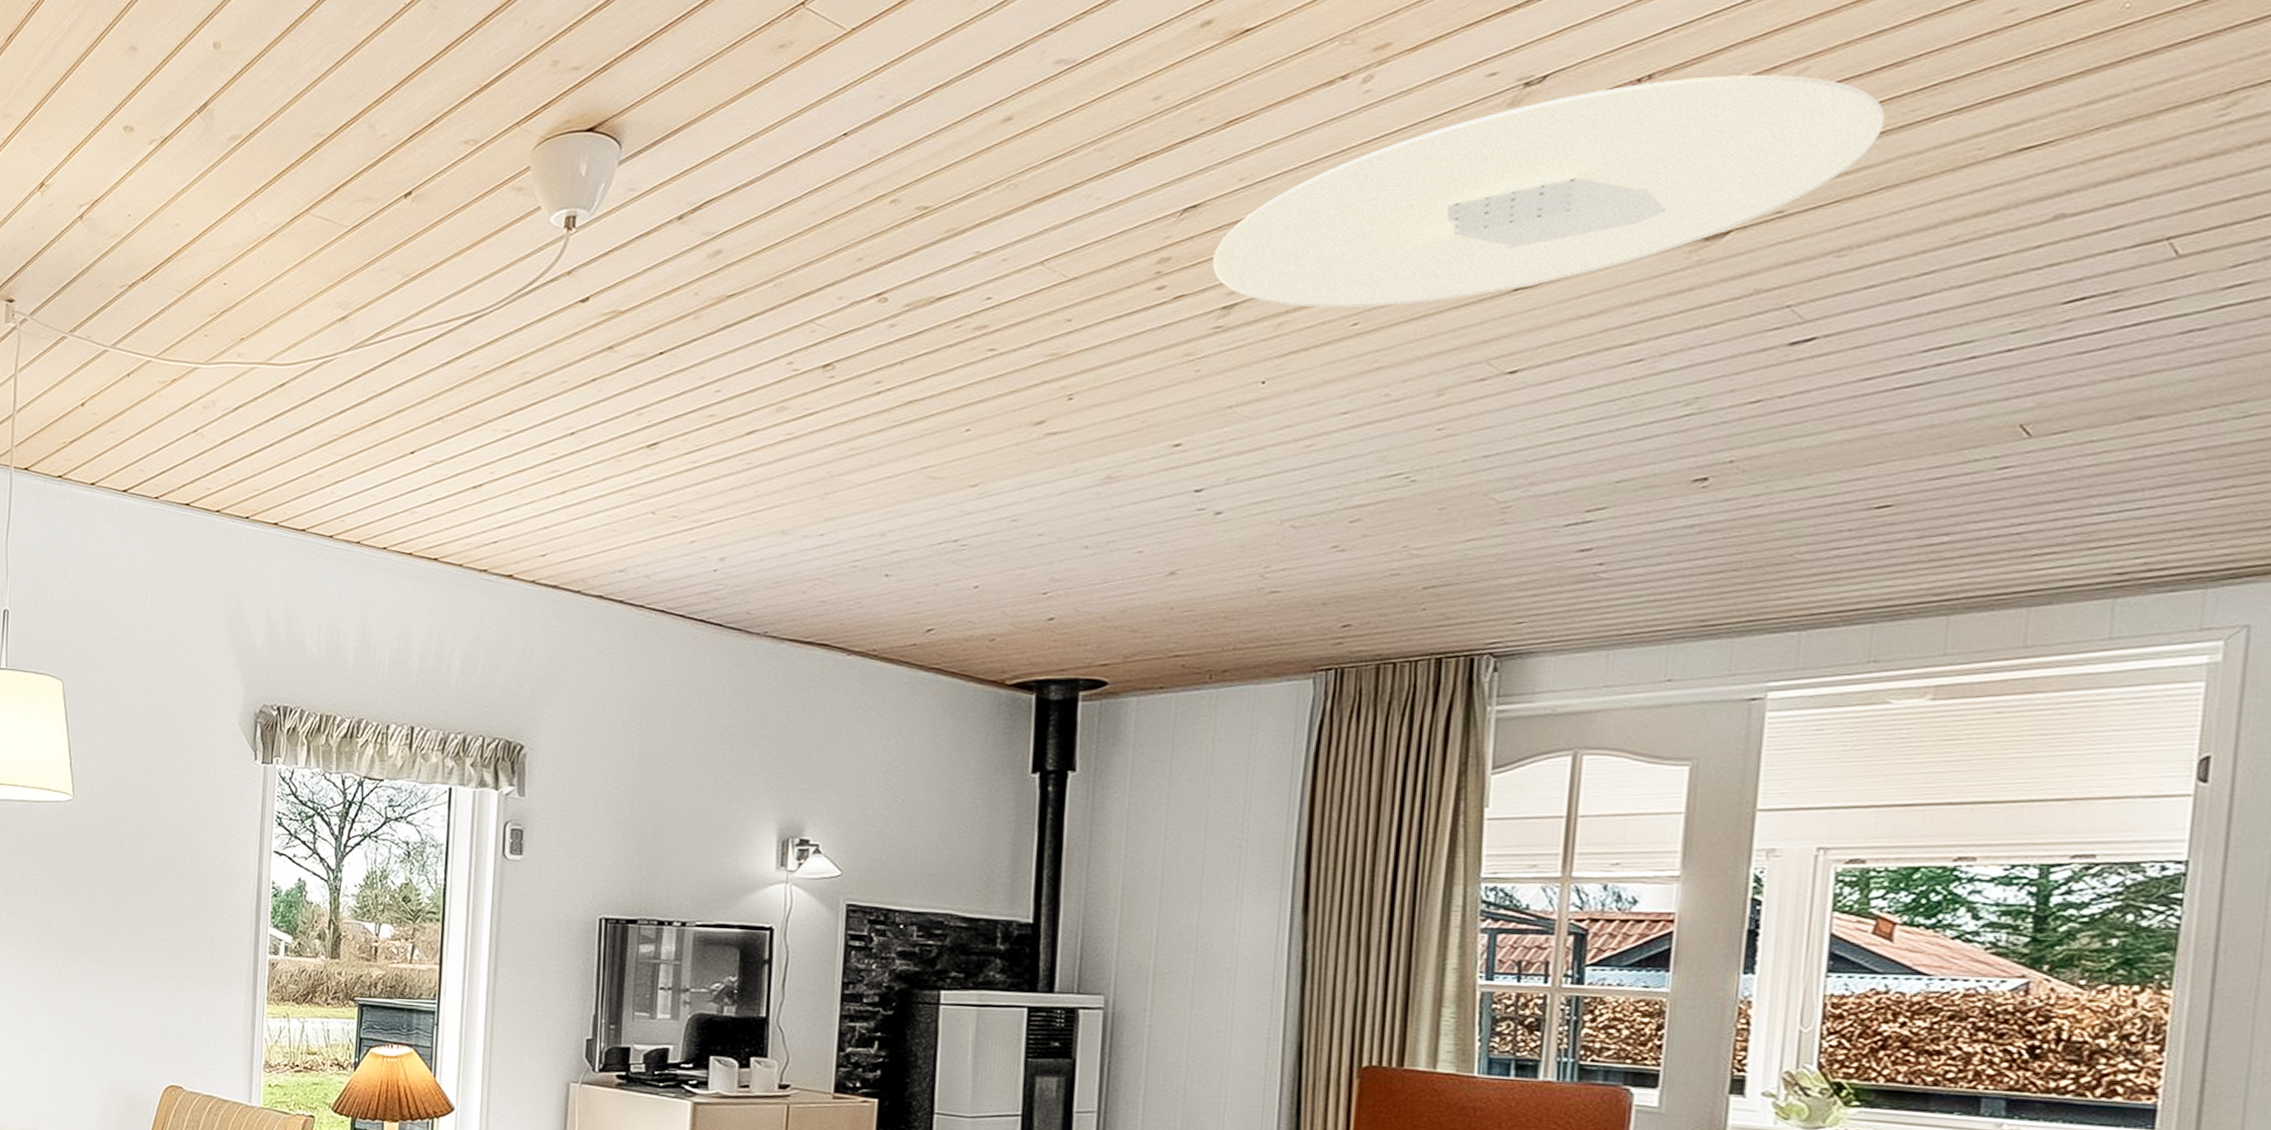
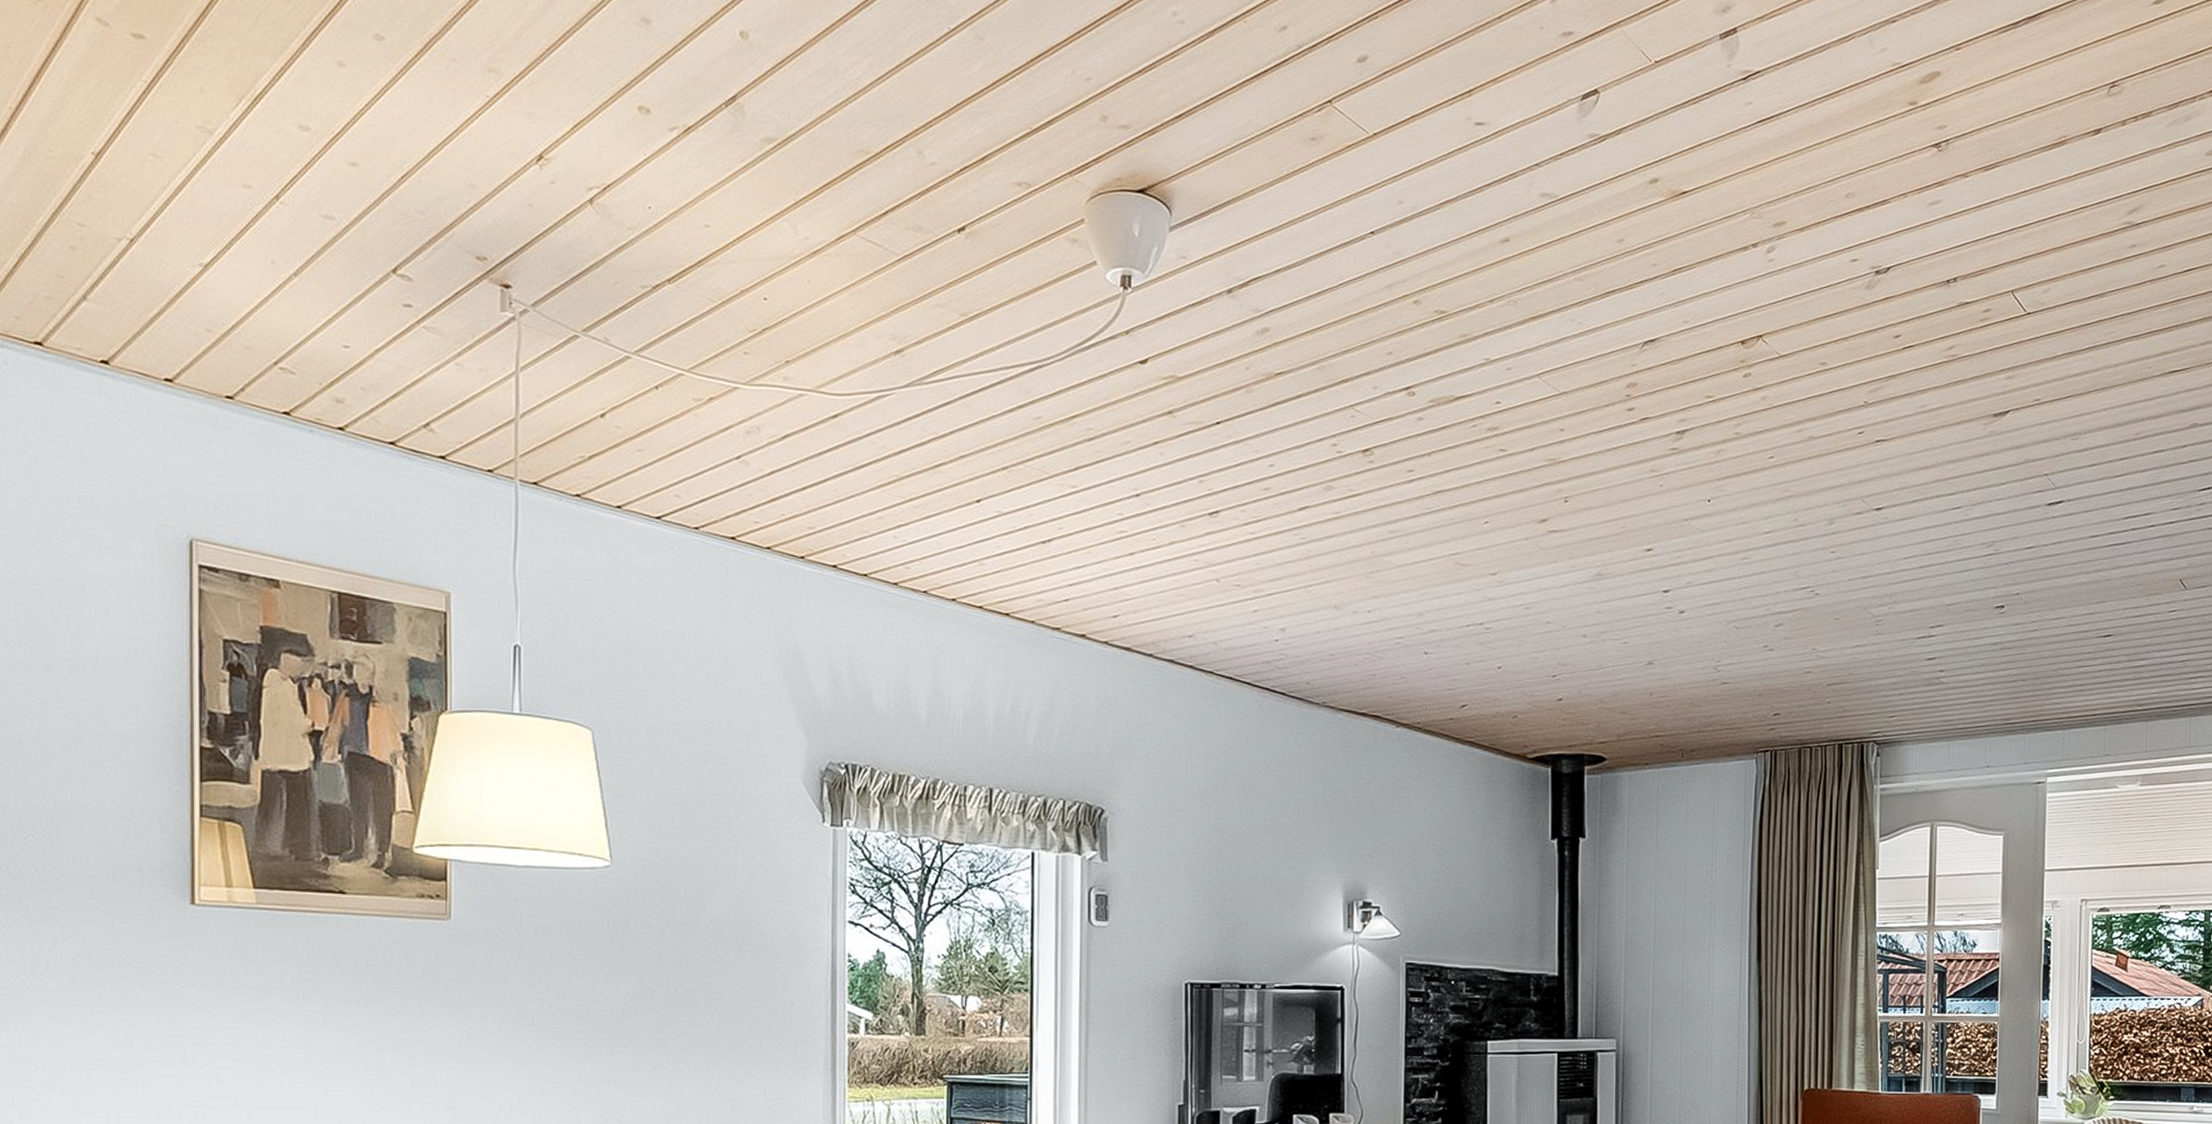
ceiling light: present [1212,74,1886,308] -> none [1667,284,2095,445]

